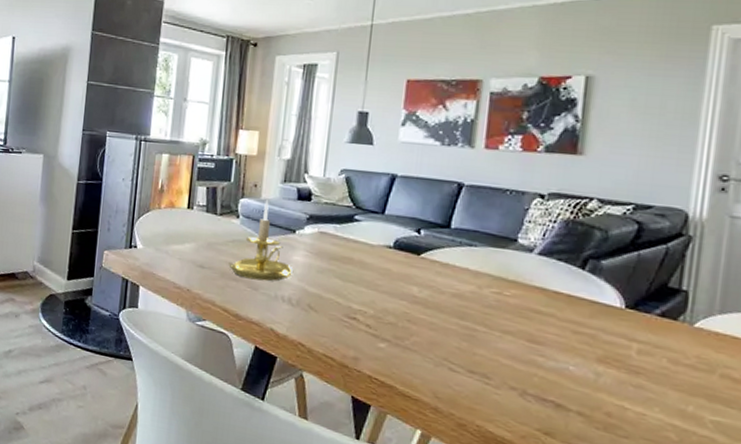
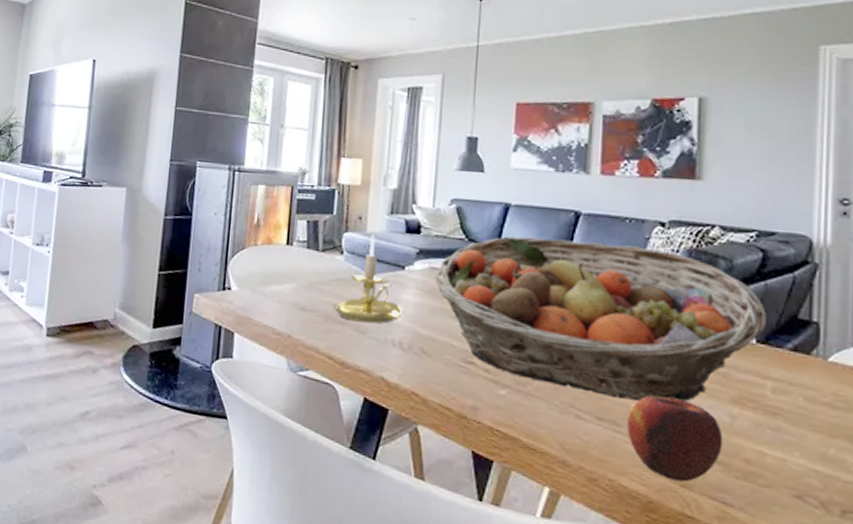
fruit basket: none [322,204,639,359] -> present [434,236,768,402]
apple: none [496,352,587,431] -> present [628,395,723,482]

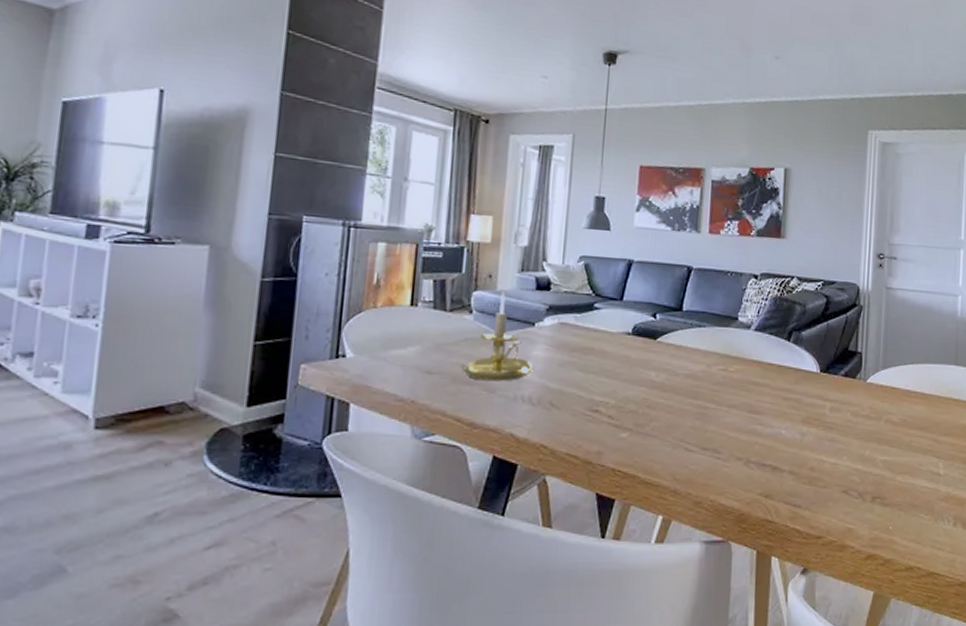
fruit basket: present [434,236,768,402] -> none [563,290,829,429]
apple: present [628,395,723,482] -> none [726,424,796,493]

